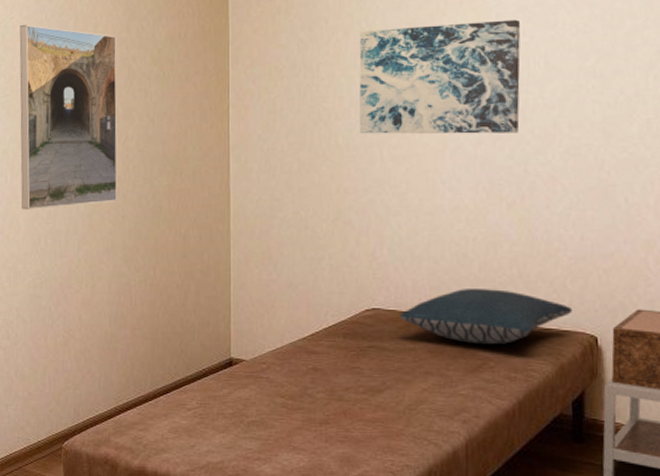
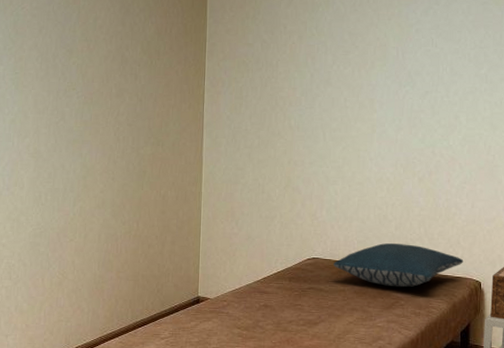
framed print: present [19,24,118,210] -> none [25,14,113,171]
wall art: present [359,19,521,134] -> none [307,34,434,123]

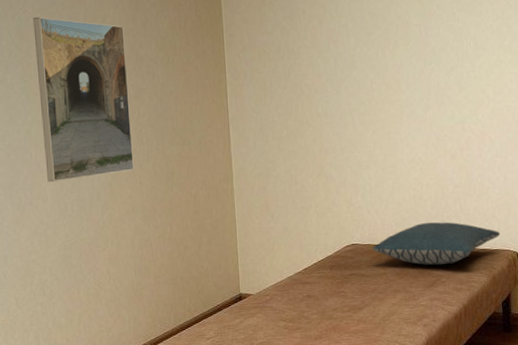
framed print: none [25,14,113,171] -> present [33,16,134,182]

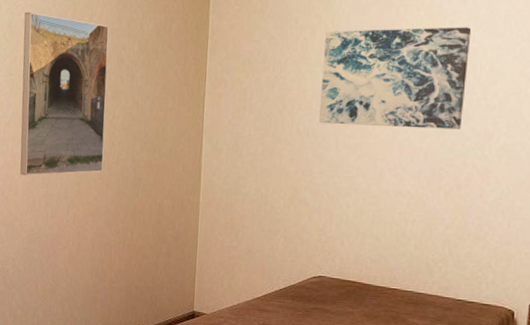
wall art: none [331,9,457,104] -> present [318,27,472,130]
pillow: present [373,222,501,266] -> none [342,263,495,313]

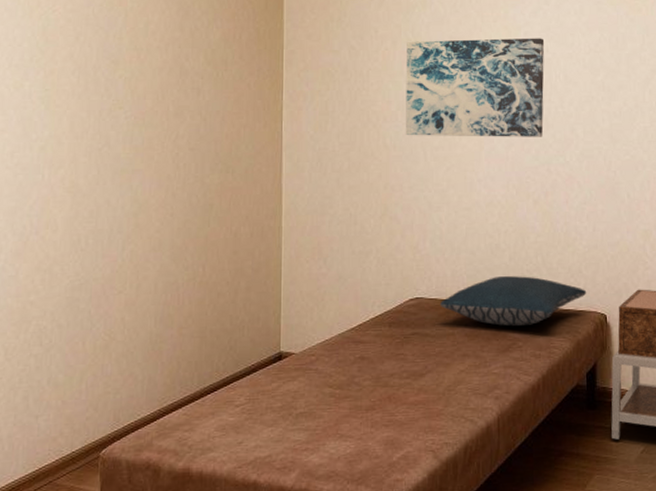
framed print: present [20,12,109,176] -> none [59,17,169,209]
pillow: none [342,263,495,313] -> present [440,276,587,327]

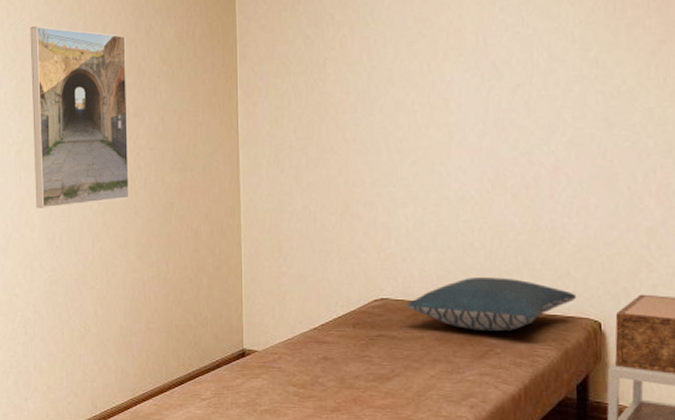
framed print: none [59,17,169,209] -> present [30,25,129,208]
wall art: present [405,38,545,137] -> none [365,12,524,128]

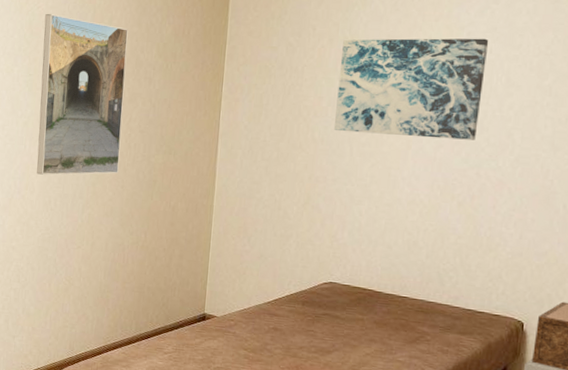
wall art: none [365,12,524,128] -> present [333,38,489,140]
pillow: present [408,277,577,332] -> none [353,272,505,322]

